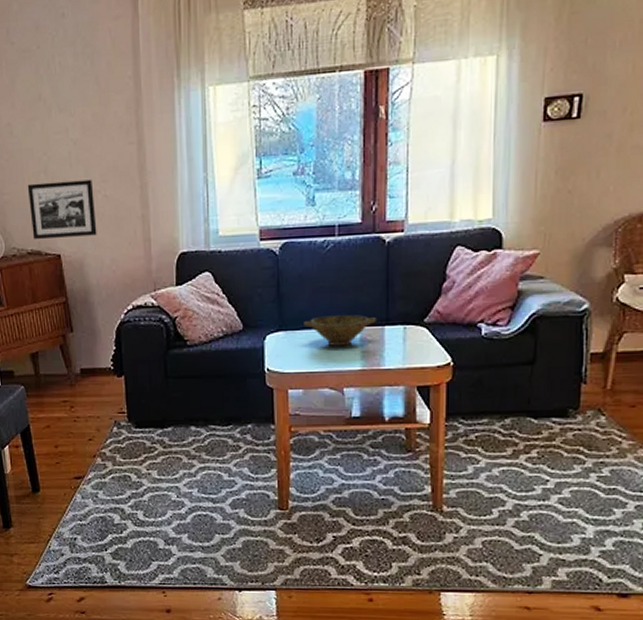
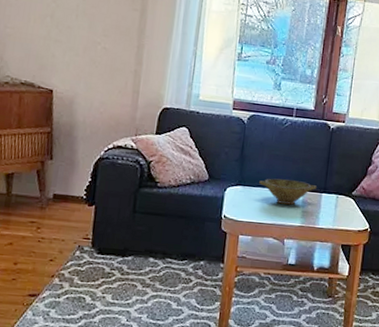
picture frame: present [27,179,97,239] -> none [28,23,95,80]

